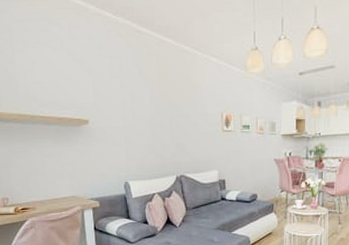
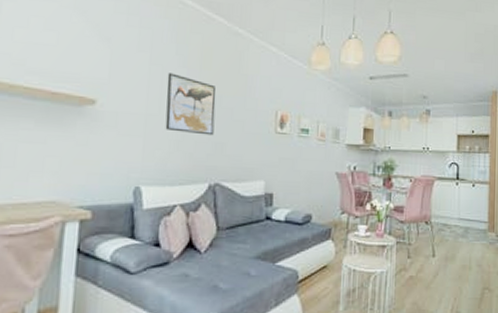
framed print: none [135,92,175,139] -> present [165,73,216,136]

